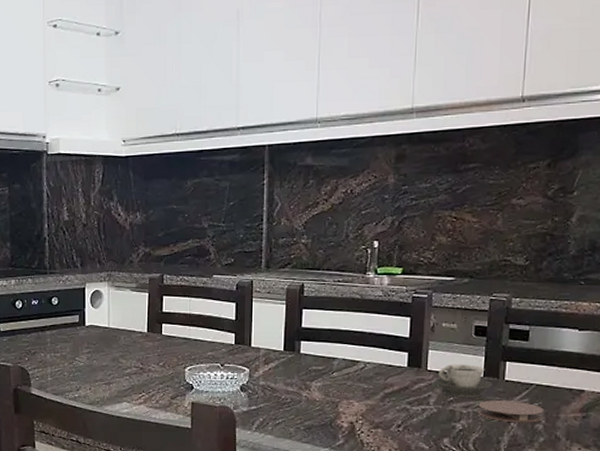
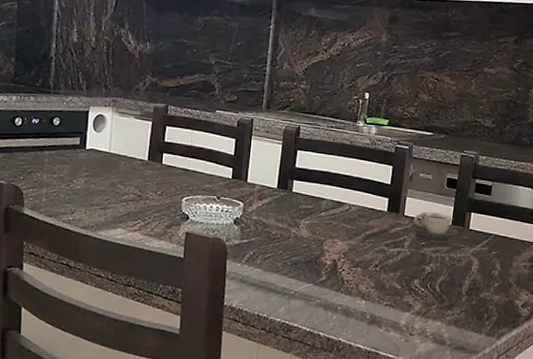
coaster: present [478,400,544,423] -> none [445,247,500,270]

